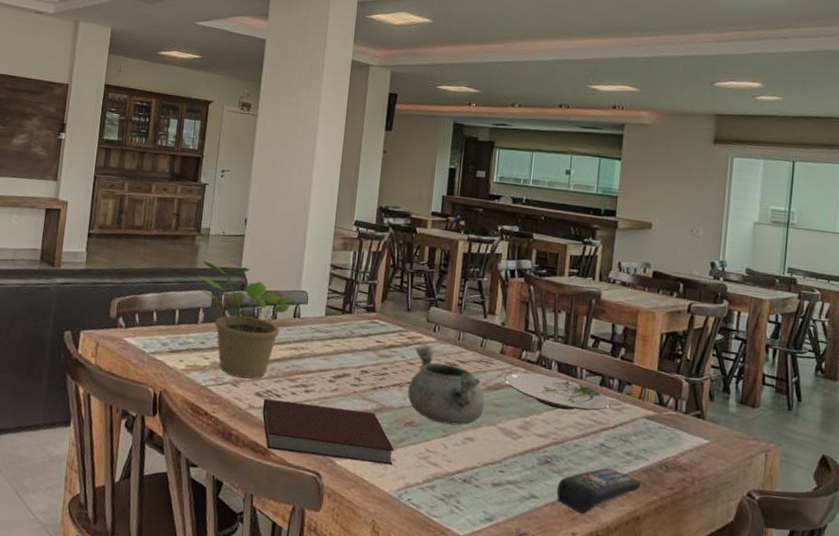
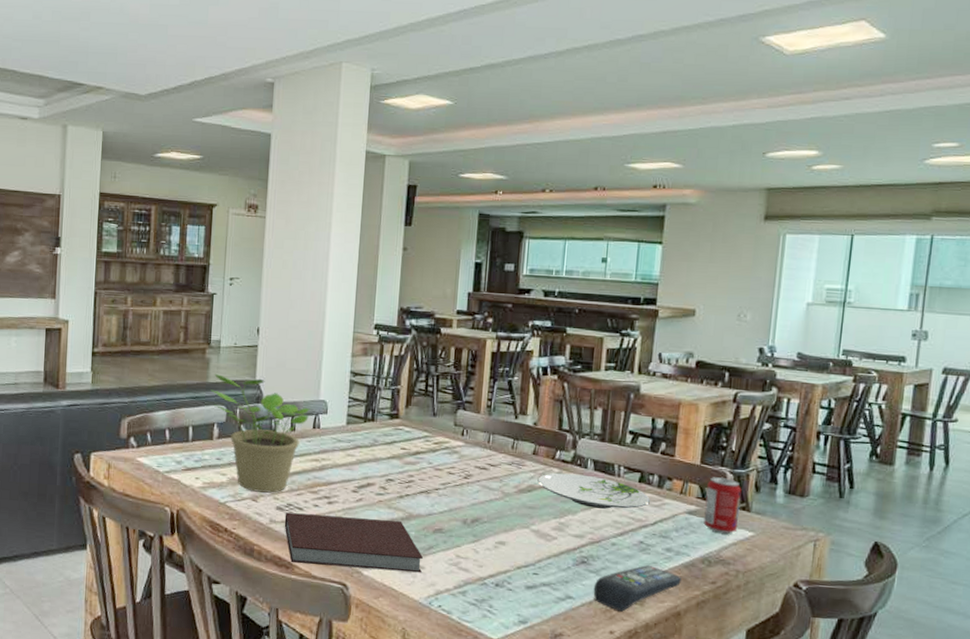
decorative bowl: present [407,347,485,426] -> none [436,452,518,530]
beverage can: none [661,384,697,440] -> present [704,477,742,534]

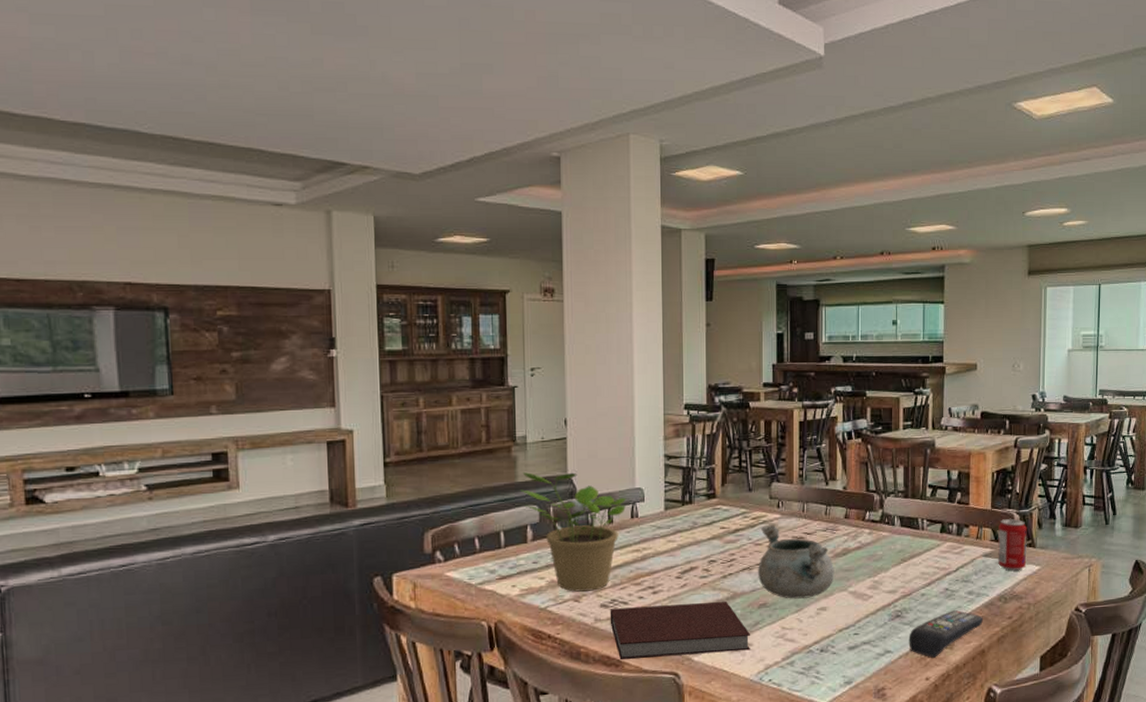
decorative bowl: none [436,452,518,530] -> present [758,525,834,599]
plate: present [537,473,651,509] -> none [851,532,952,563]

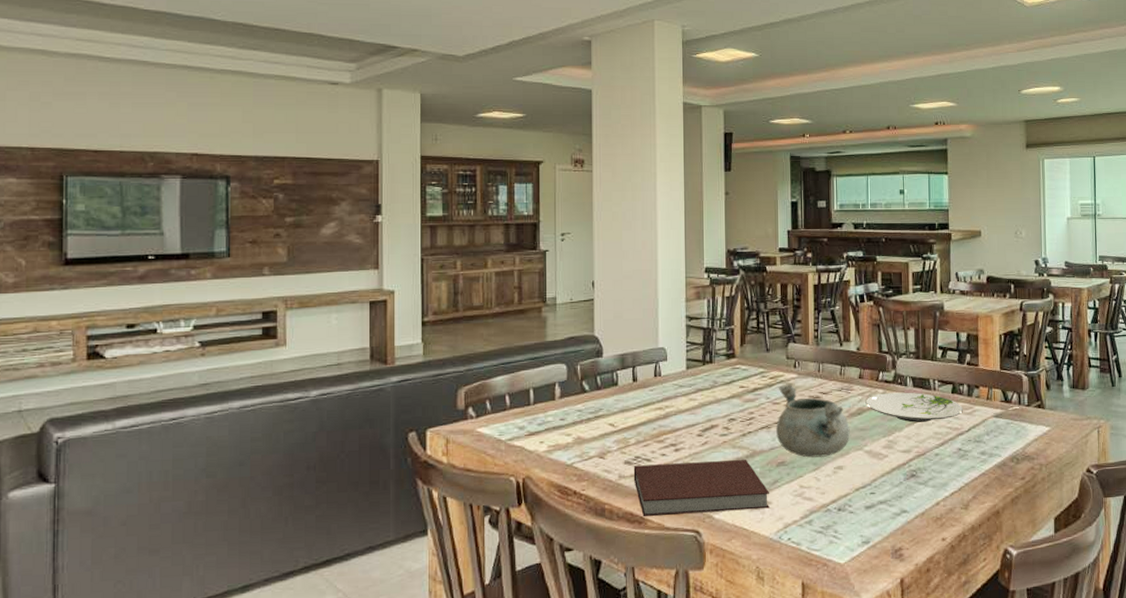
potted plant: present [520,472,627,592] -> none [549,332,650,449]
plate: none [851,532,952,563] -> present [865,392,964,423]
remote control: present [908,610,983,658] -> none [924,470,996,518]
beverage can: present [998,519,1027,571] -> none [1008,380,1037,431]

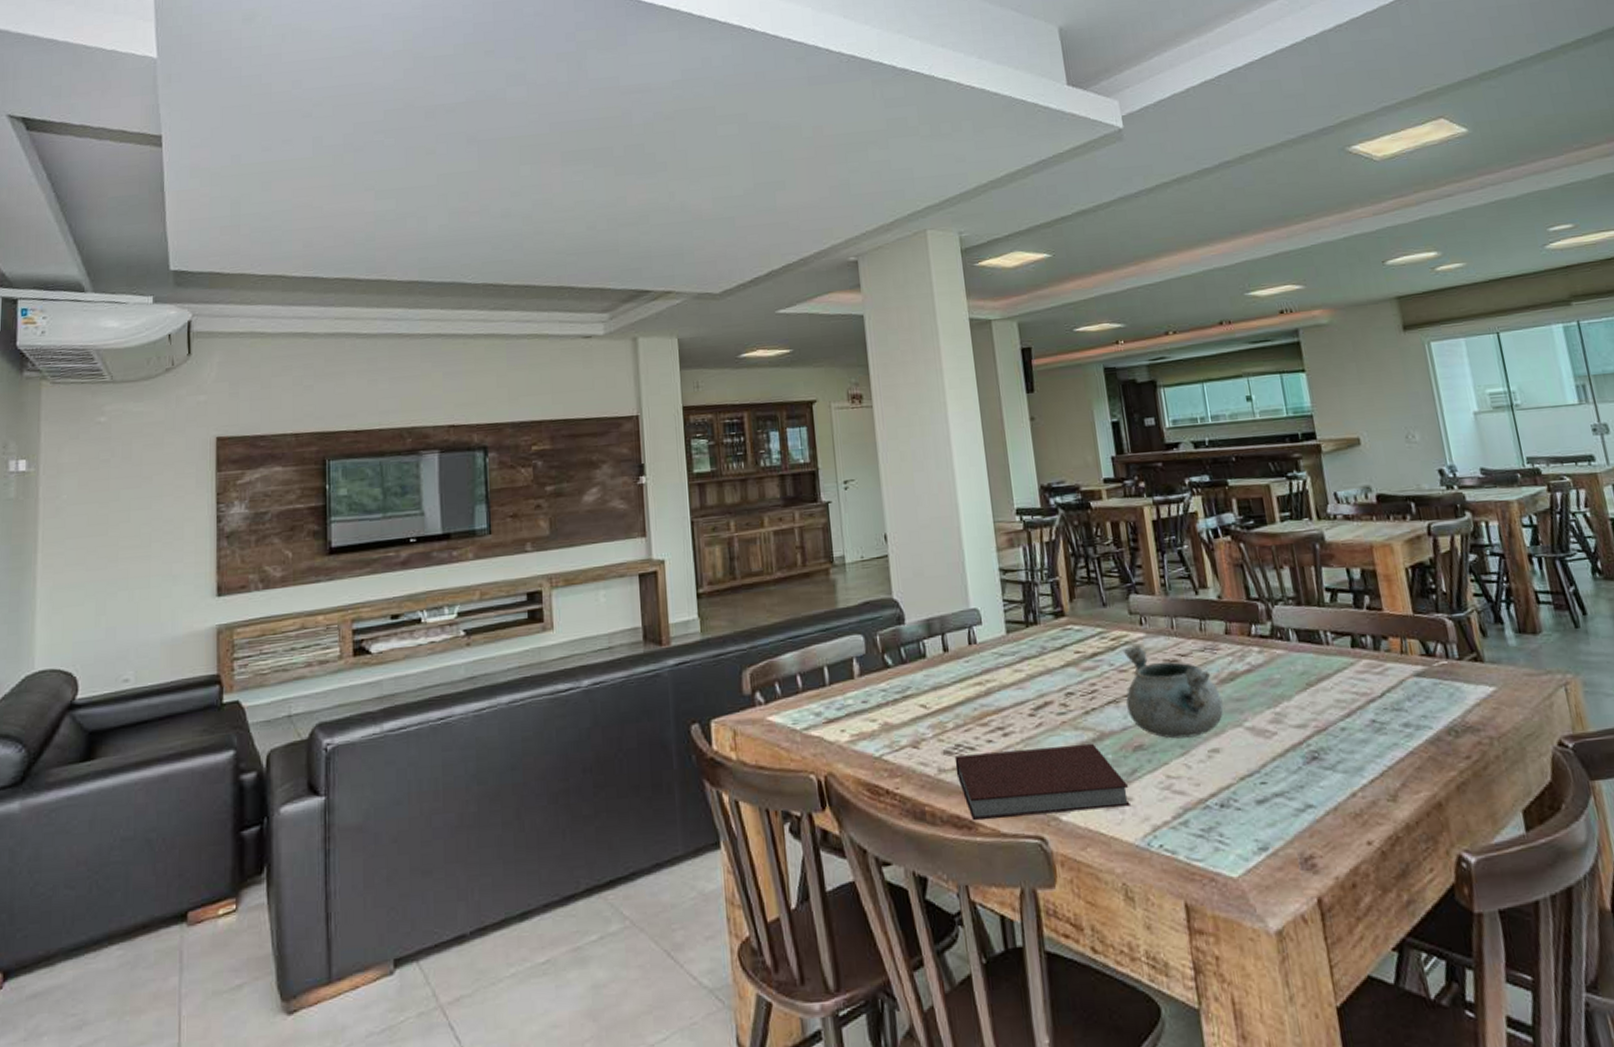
plate: present [865,392,964,423] -> none [1237,648,1371,688]

